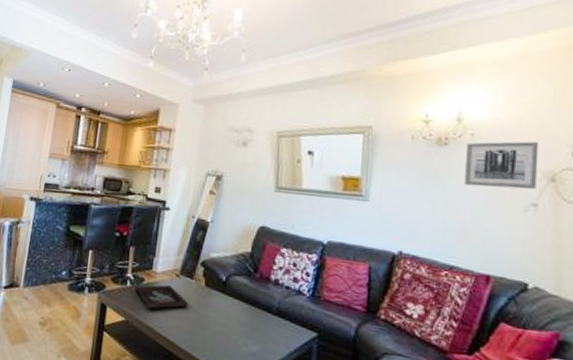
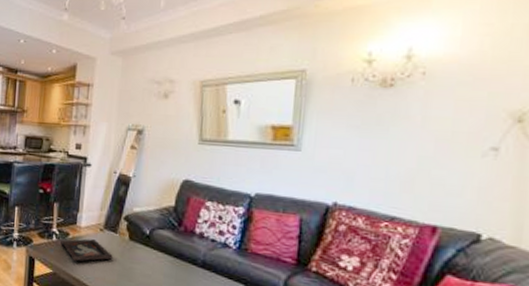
wall art: present [463,141,539,189] -> none [410,78,506,132]

